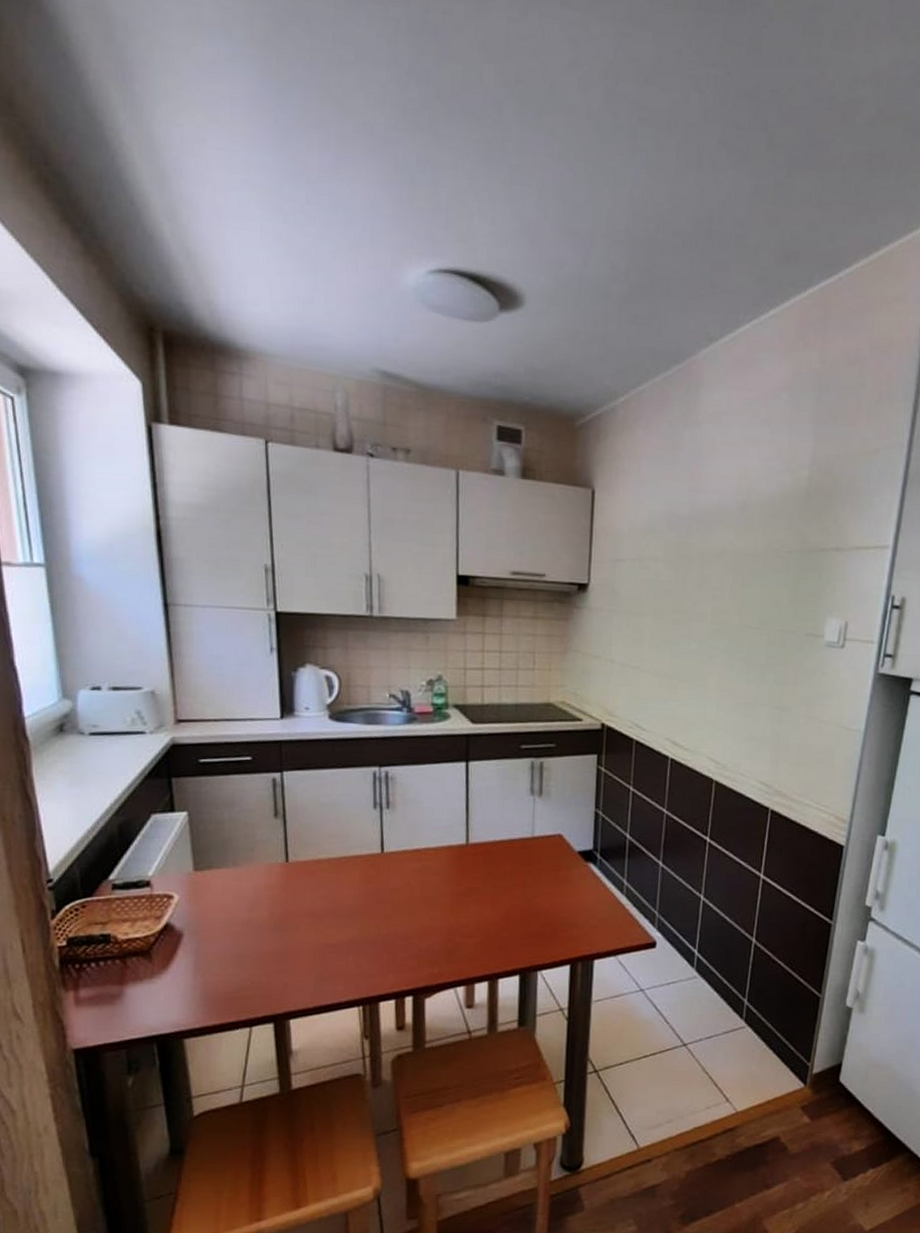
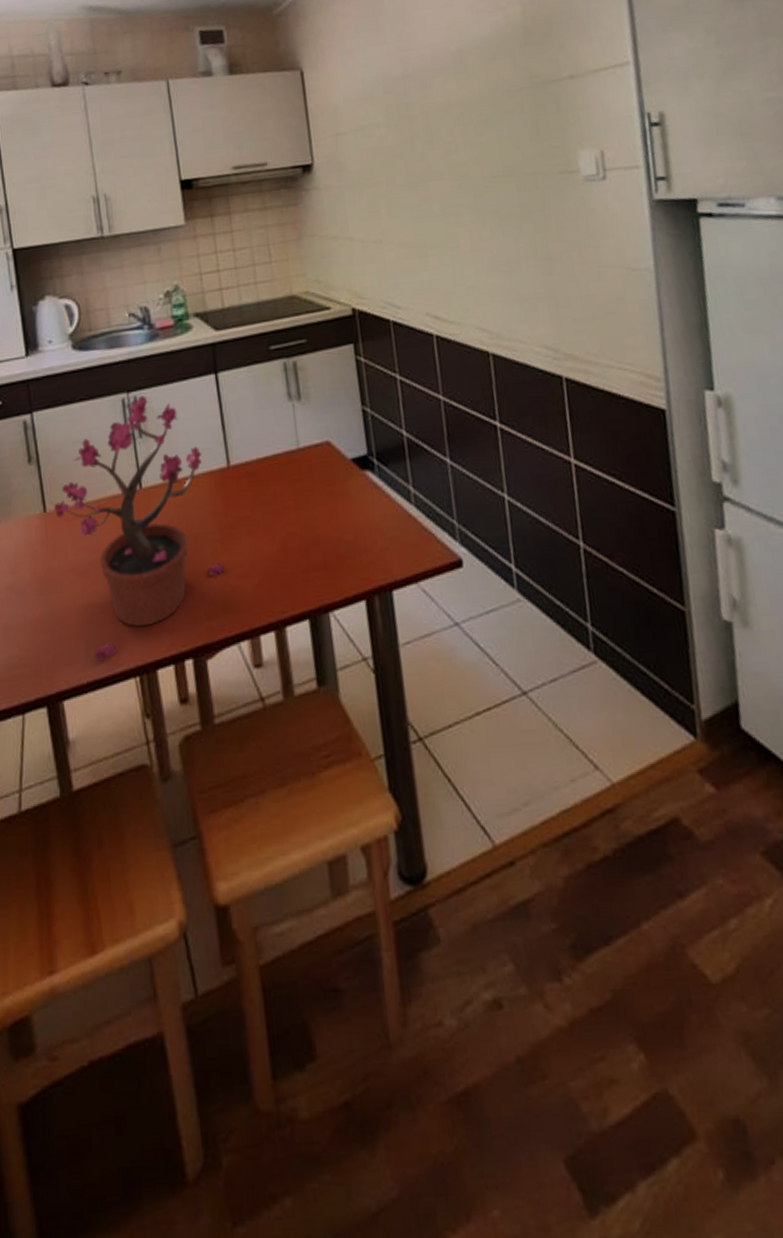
potted plant: none [295,772,451,991] -> present [53,396,224,662]

